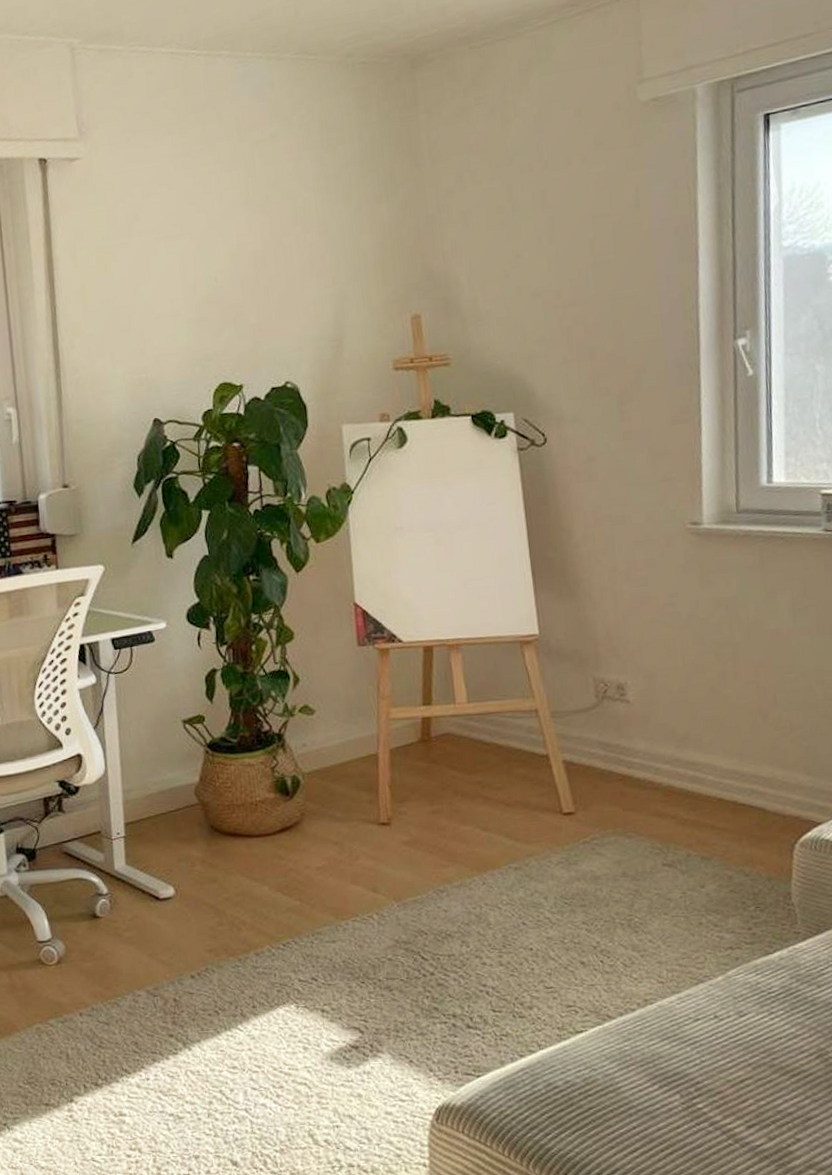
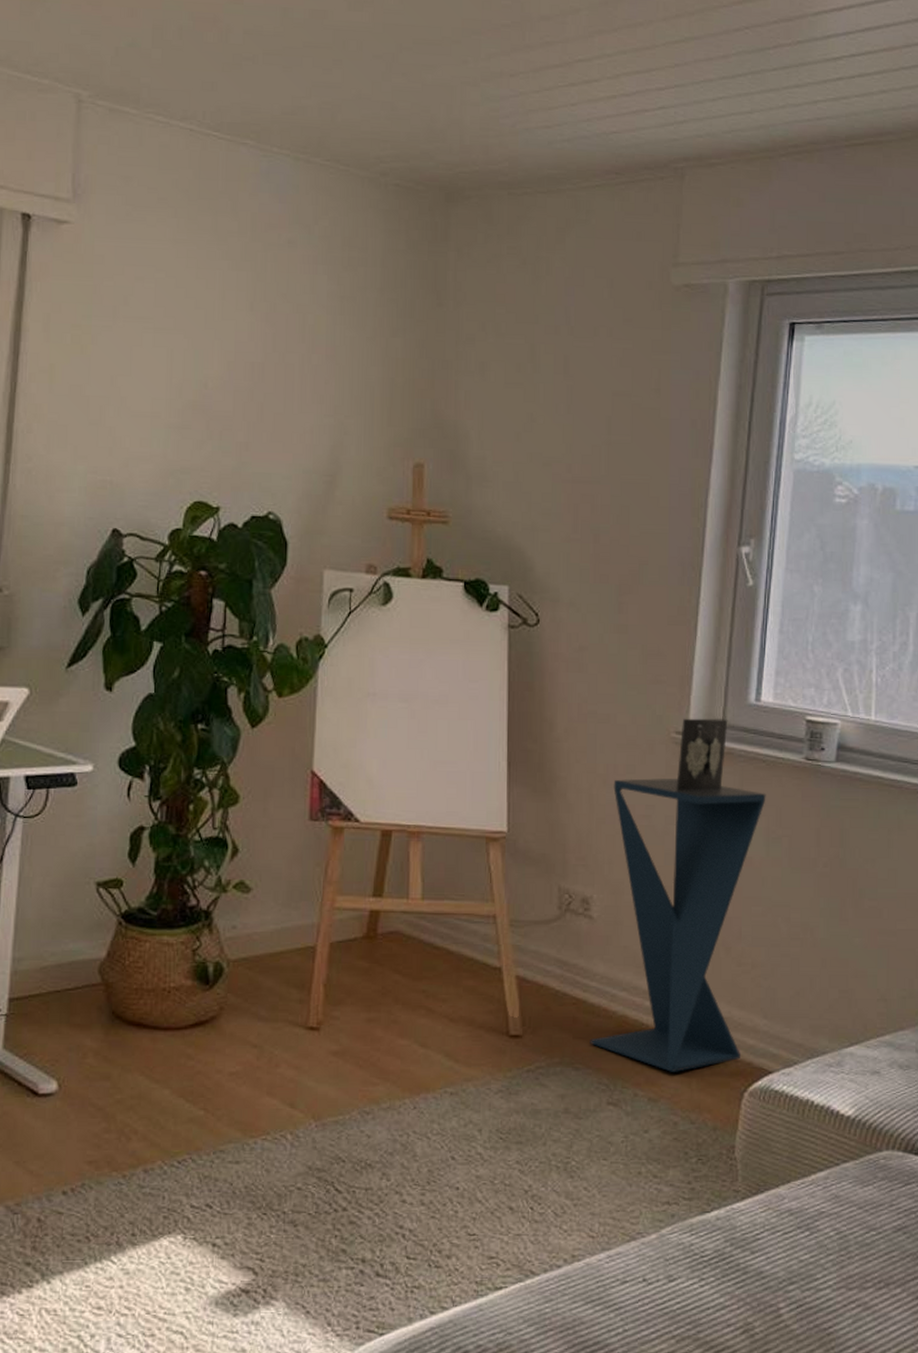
pedestal table: none [635,504,788,832] -> present [590,718,766,1072]

